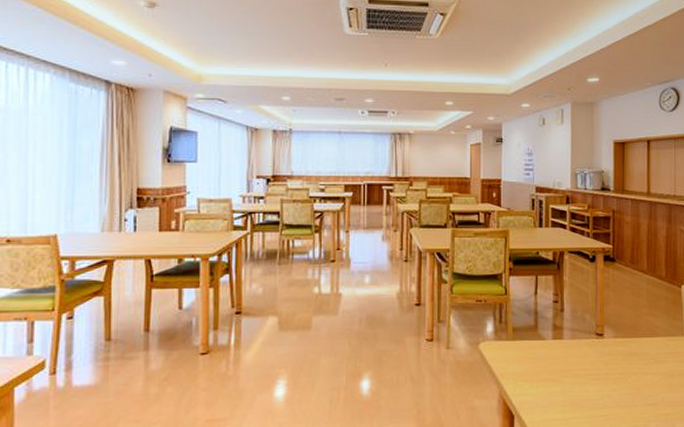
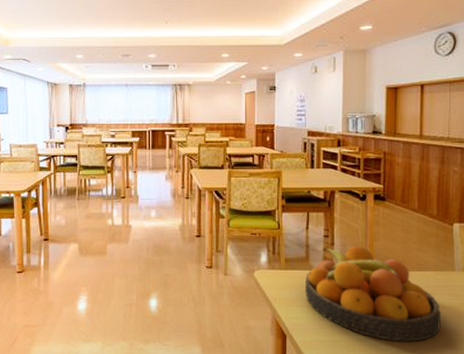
fruit bowl: none [534,311,672,416] -> present [305,245,441,342]

